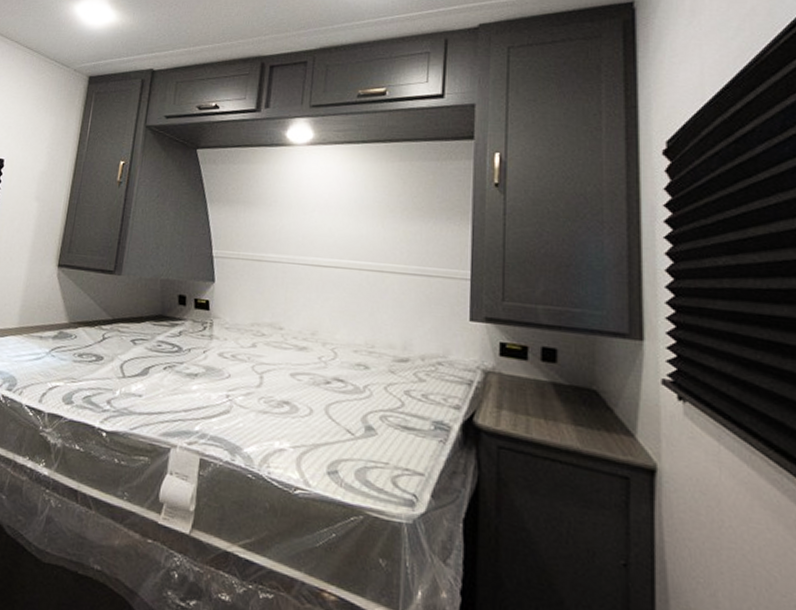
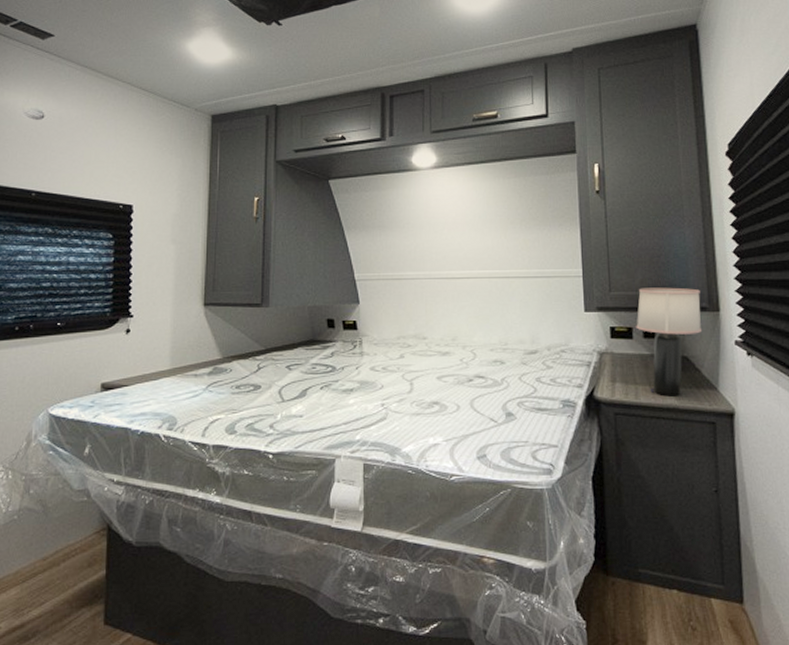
table lamp: none [532,301,619,438] -> present [636,287,703,397]

